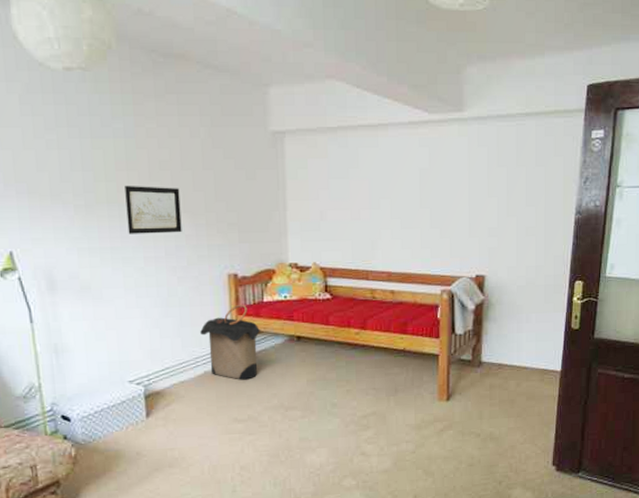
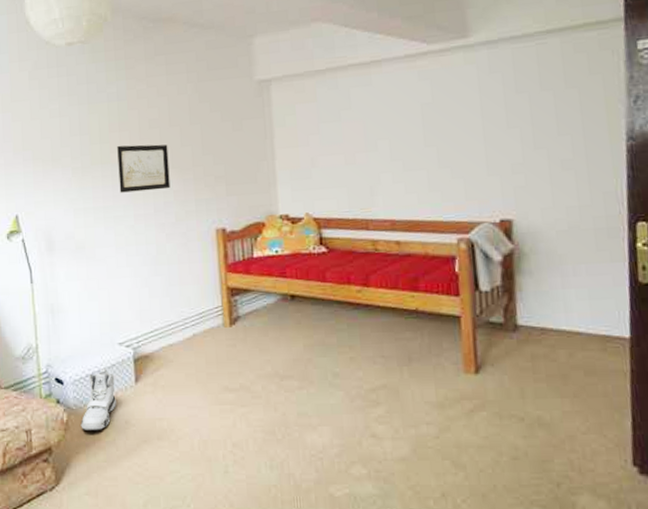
sneaker: none [90,405,127,463] -> present [80,369,116,430]
laundry hamper: present [200,304,261,380] -> none [189,260,252,344]

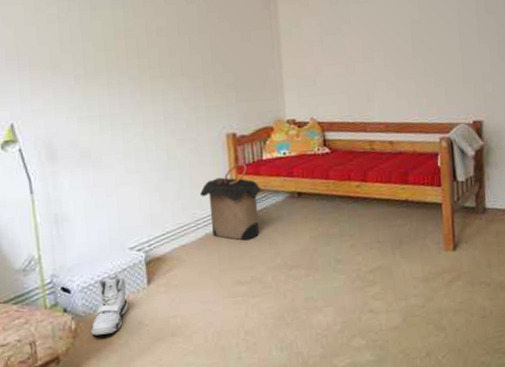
wall art: present [117,144,170,193] -> none [123,52,180,100]
laundry hamper: none [189,260,252,344] -> present [200,163,261,241]

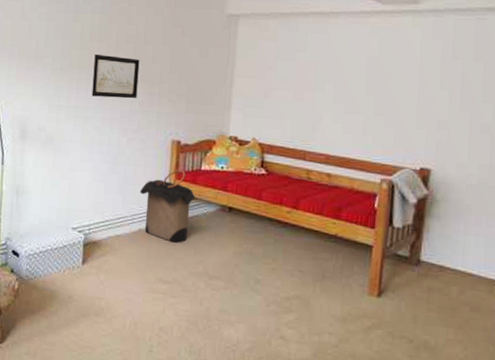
sneaker: present [90,274,128,336] -> none [29,248,65,301]
wall art: none [123,52,180,100] -> present [91,54,140,99]

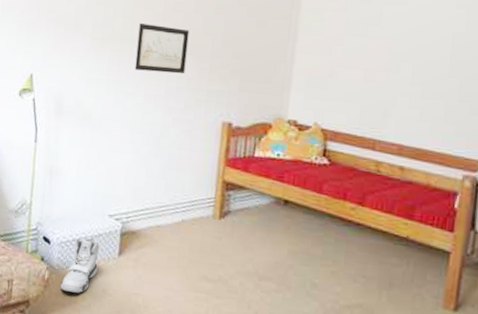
sneaker: none [29,248,65,301] -> present [60,236,100,294]
laundry hamper: present [140,169,196,243] -> none [185,155,247,238]

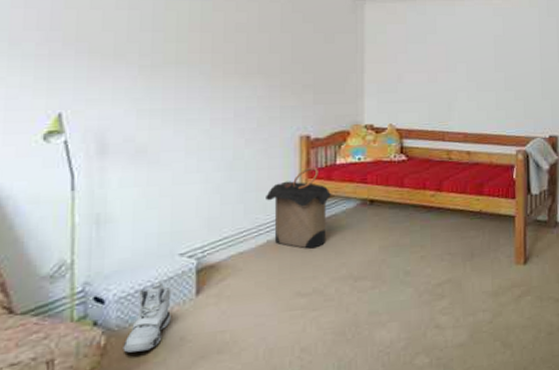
wall art: present [134,22,190,74] -> none [195,46,255,95]
laundry hamper: none [185,155,247,238] -> present [266,166,332,249]

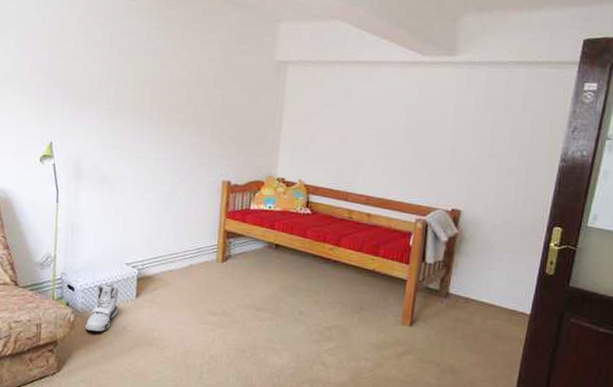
laundry hamper: present [266,166,332,249] -> none [192,208,245,278]

